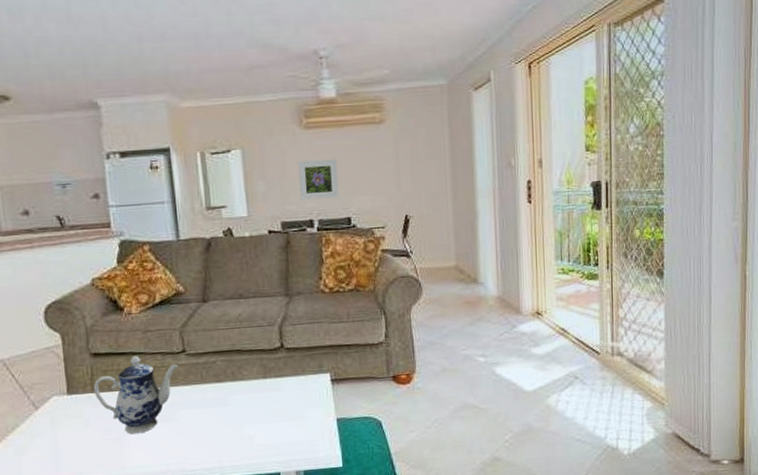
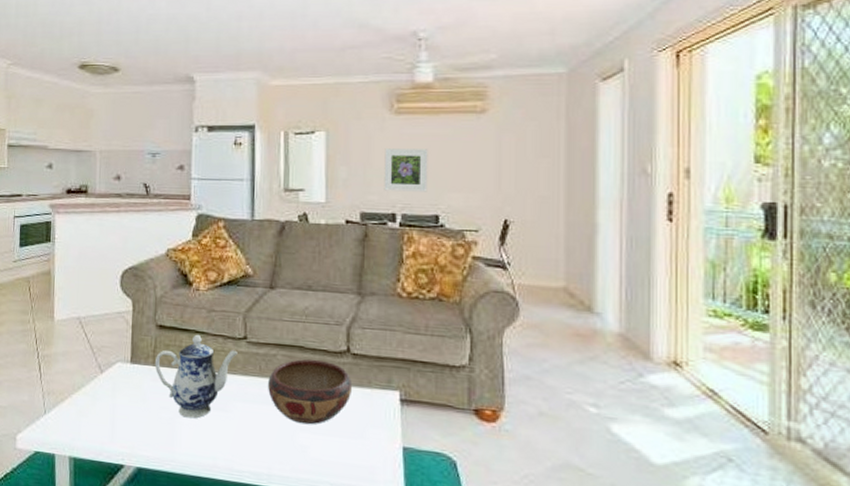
decorative bowl: none [210,359,289,418] -> present [267,359,353,425]

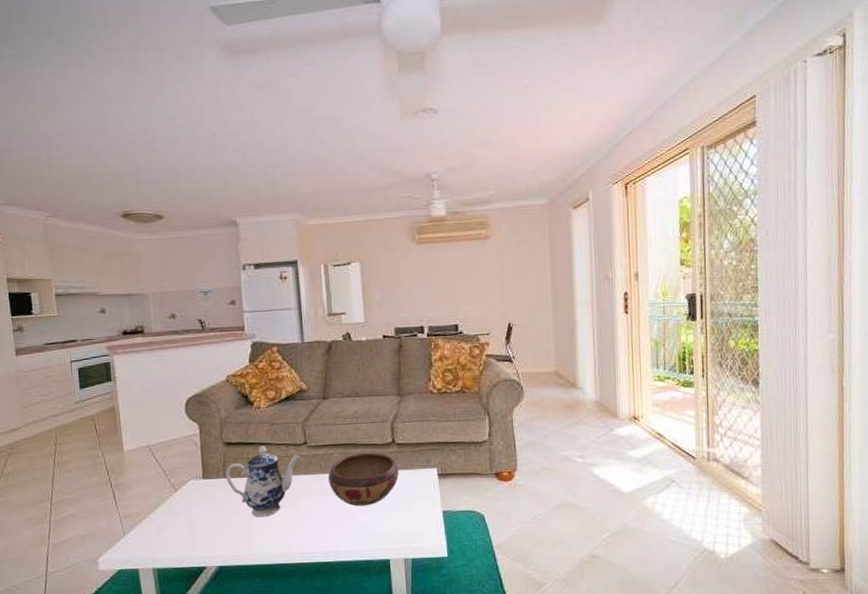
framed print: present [384,148,428,192] -> none [410,271,448,308]

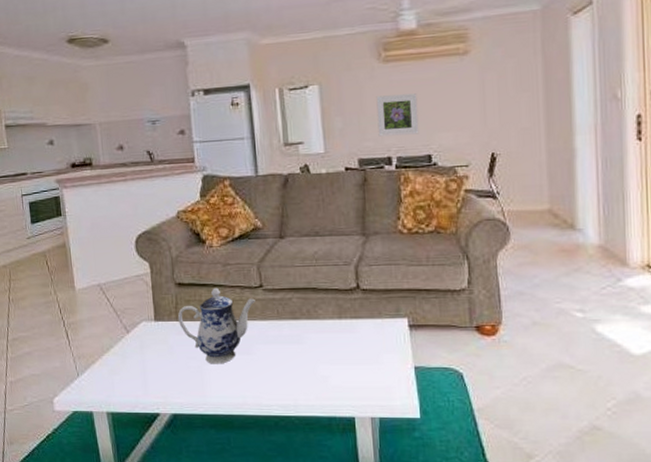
decorative bowl: present [327,452,400,507] -> none [285,298,365,357]
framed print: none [410,271,448,308] -> present [376,93,419,137]

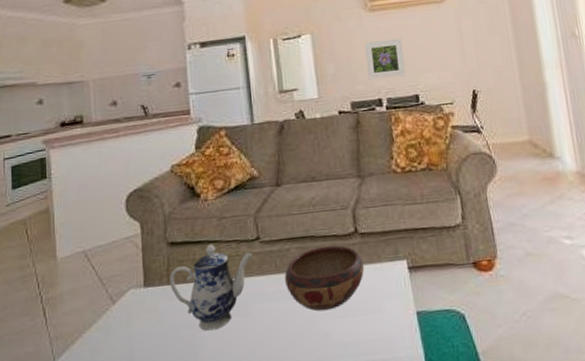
decorative bowl: none [285,298,365,357] -> present [284,245,365,312]

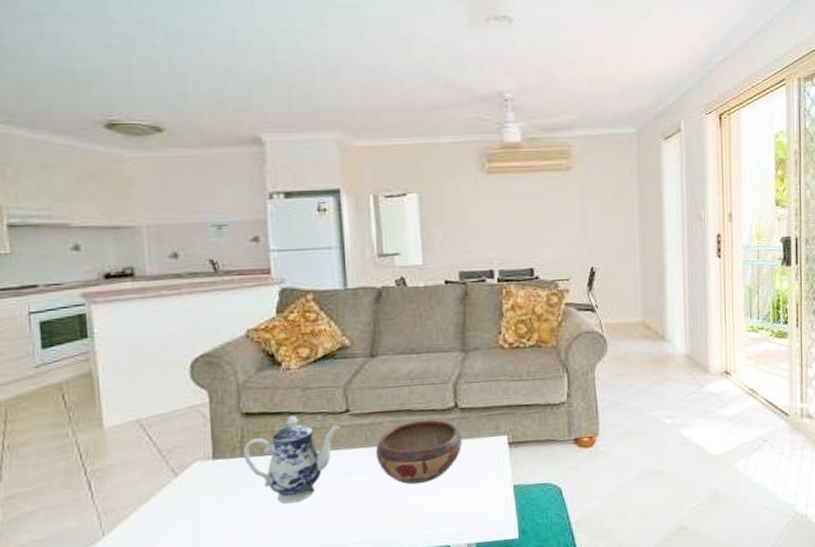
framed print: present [364,38,406,80] -> none [479,206,522,249]

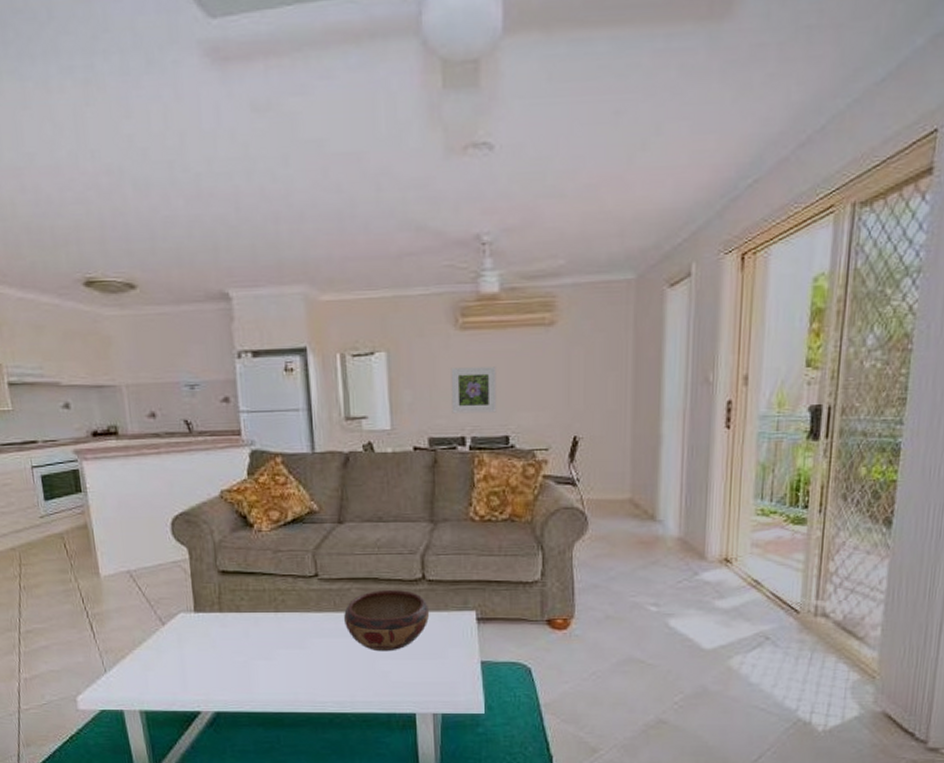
teapot: present [243,415,340,504] -> none [221,576,310,659]
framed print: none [479,206,522,249] -> present [451,367,497,414]

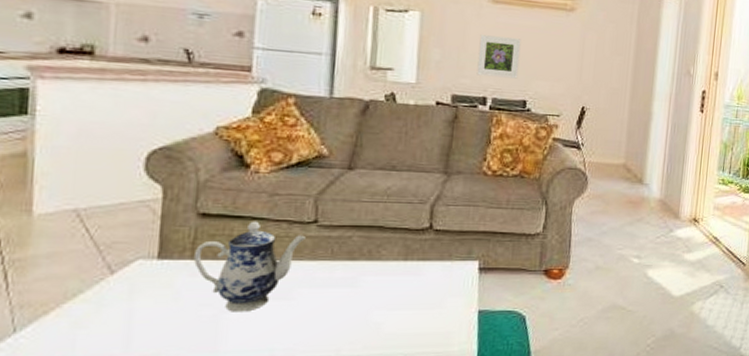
teapot: none [221,576,310,659] -> present [193,221,306,312]
decorative bowl: present [343,589,430,652] -> none [339,238,433,302]

